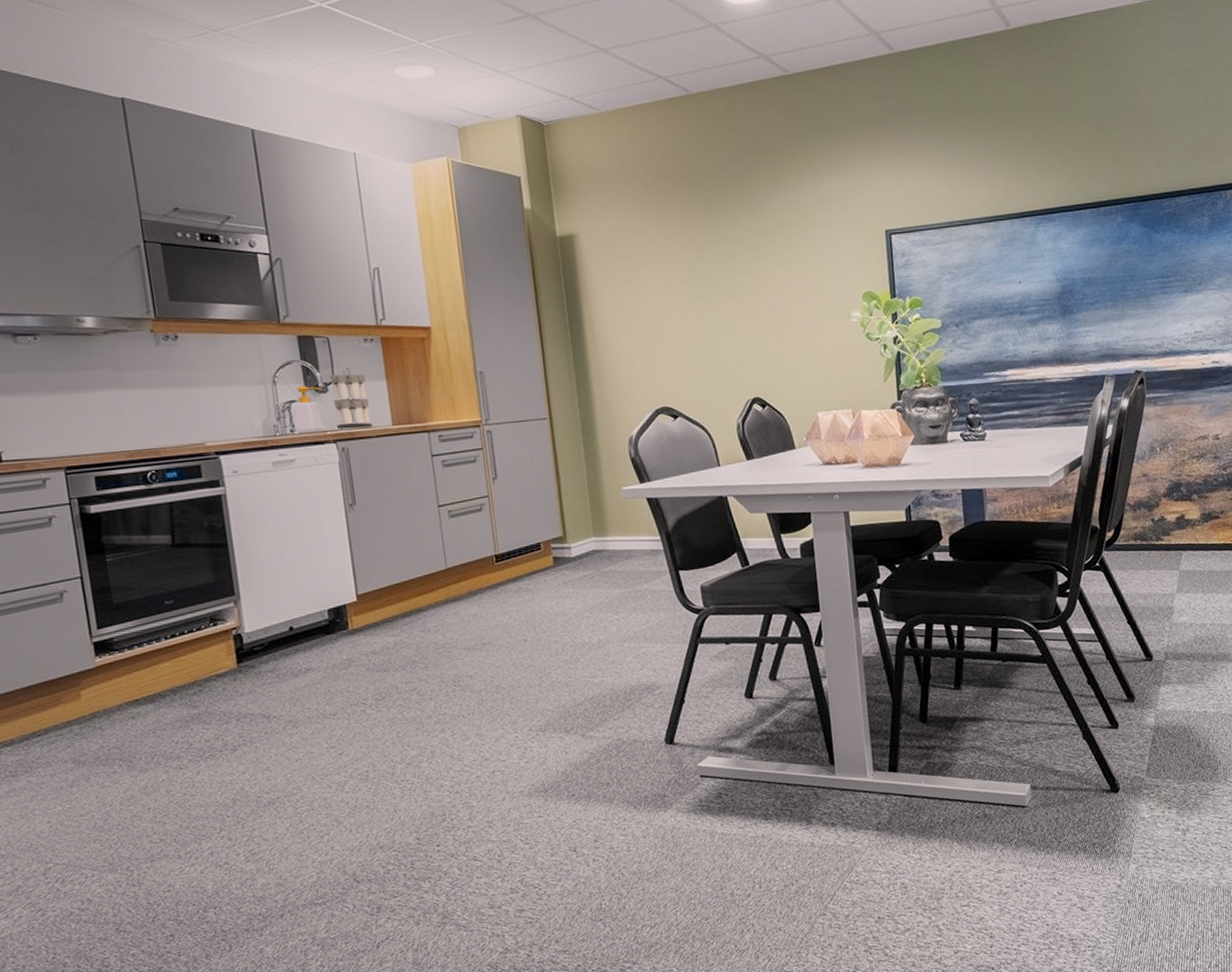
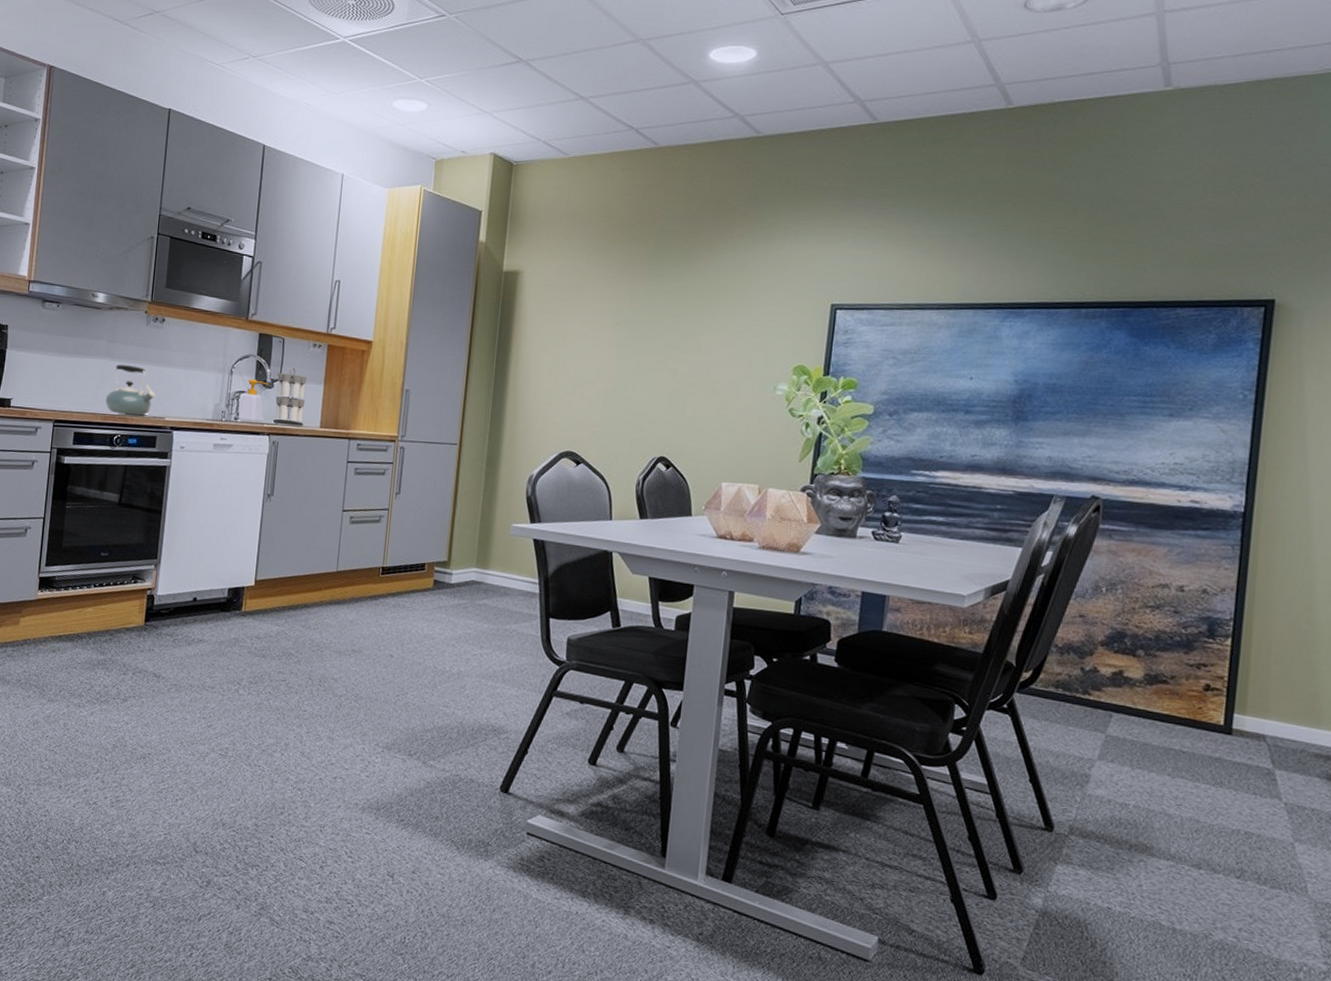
kettle: none [125,392,189,448] -> present [105,364,156,416]

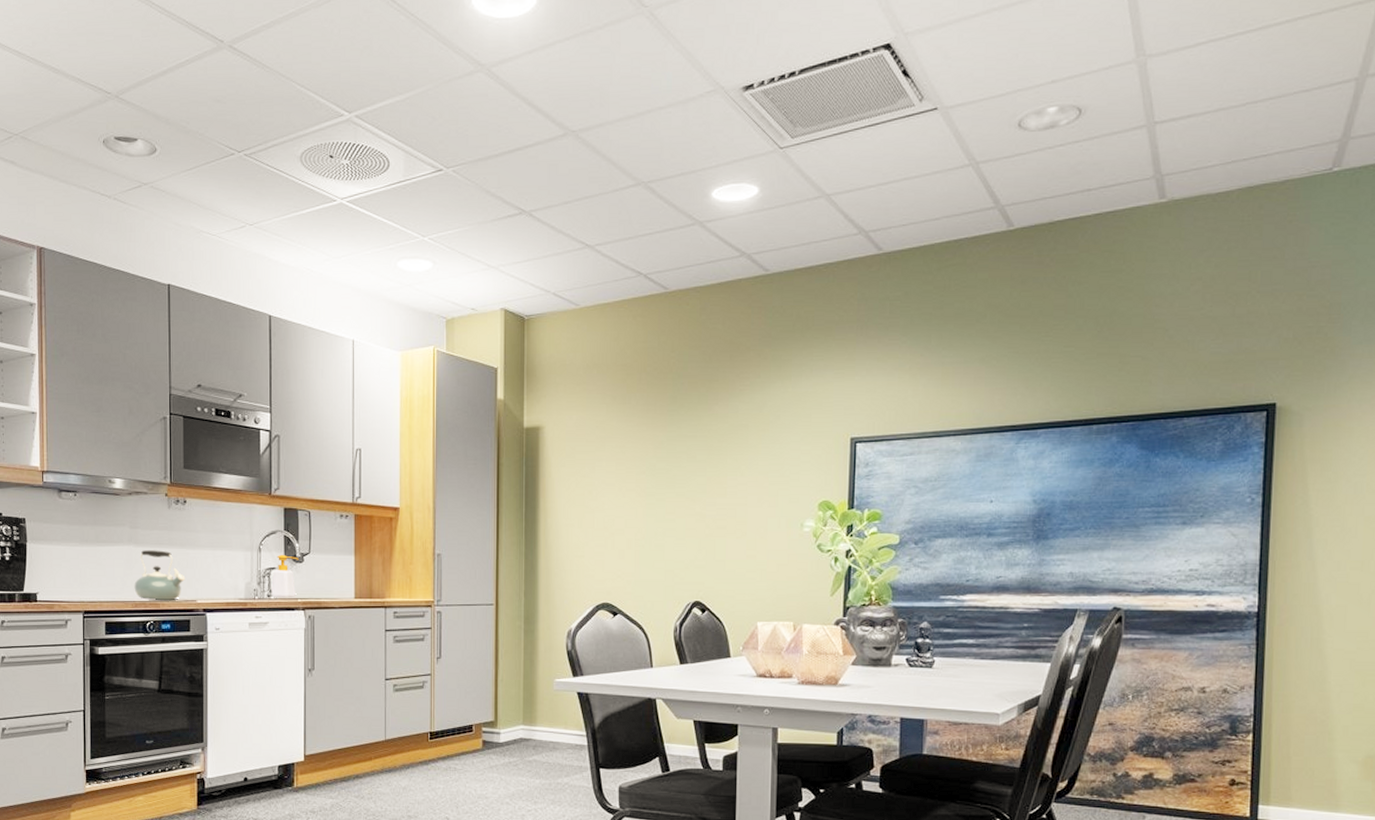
spice rack: present [272,366,307,426] -> none [306,539,337,599]

